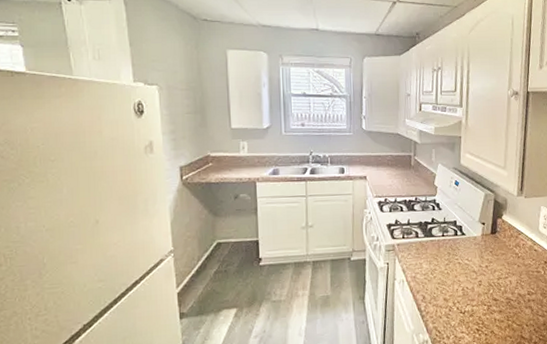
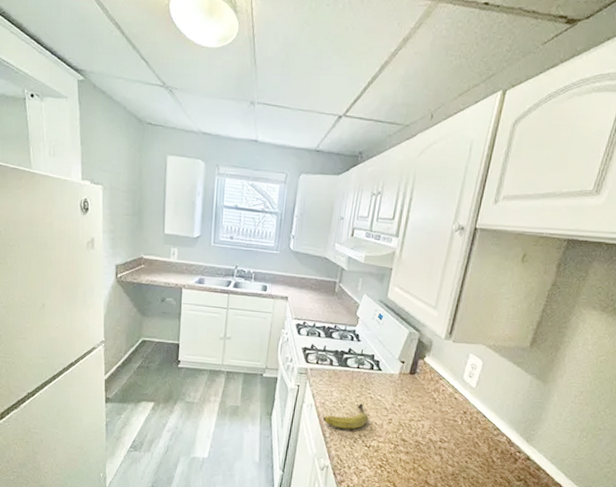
fruit: none [417,271,460,300] -> present [323,403,369,429]

